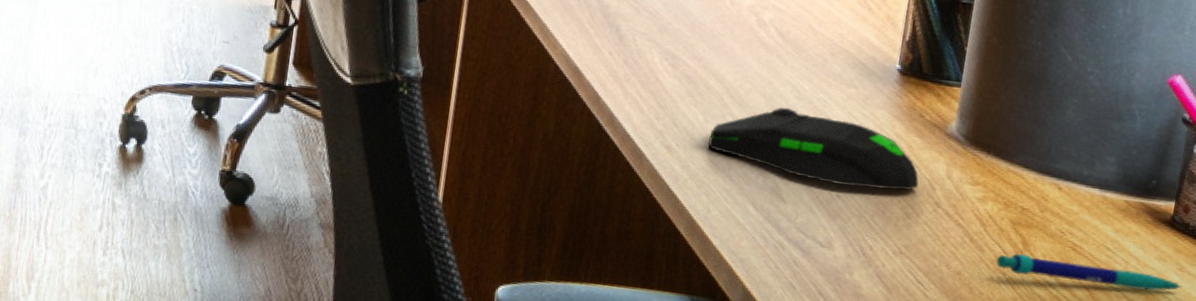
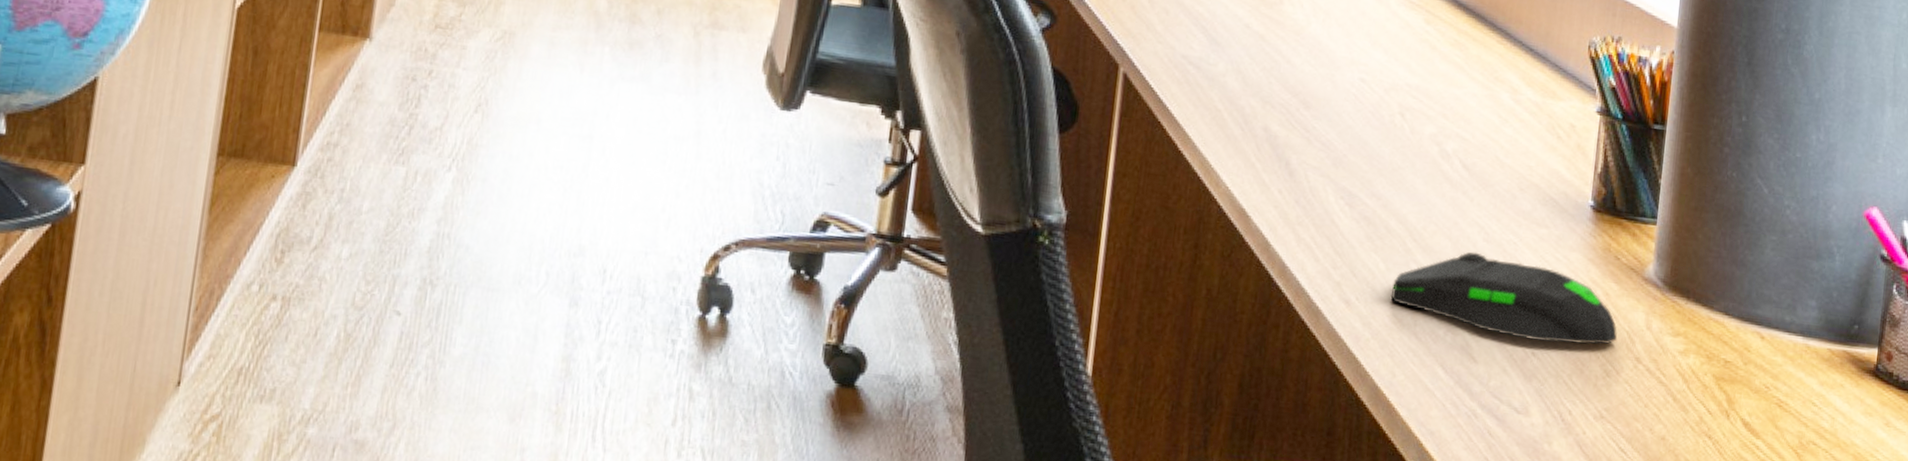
pen: present [996,253,1183,291] -> none [1701,412,1890,450]

